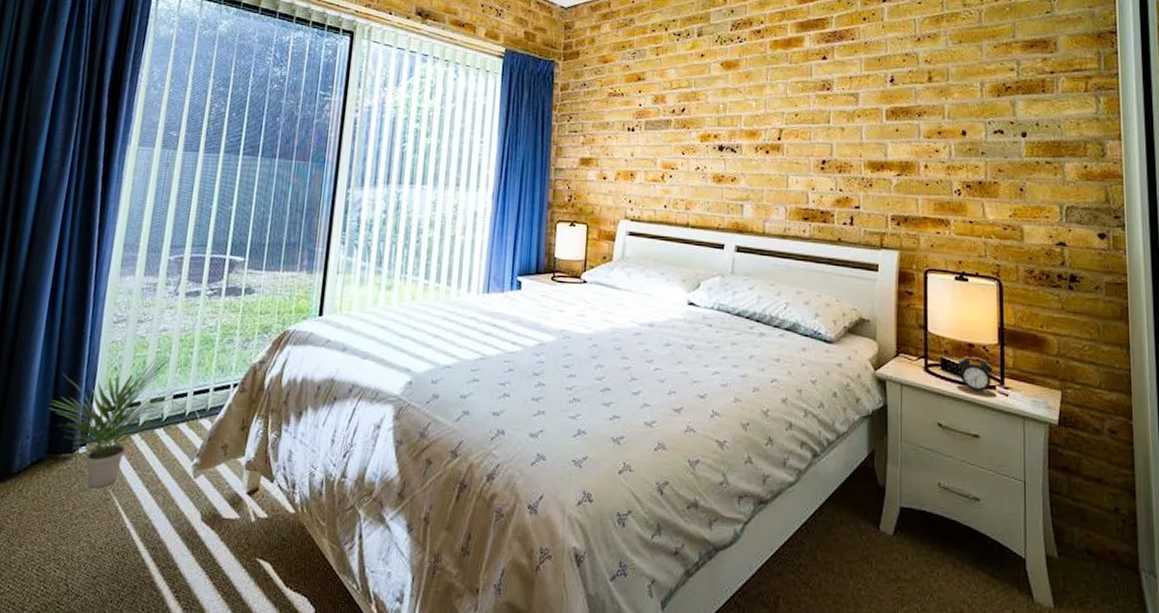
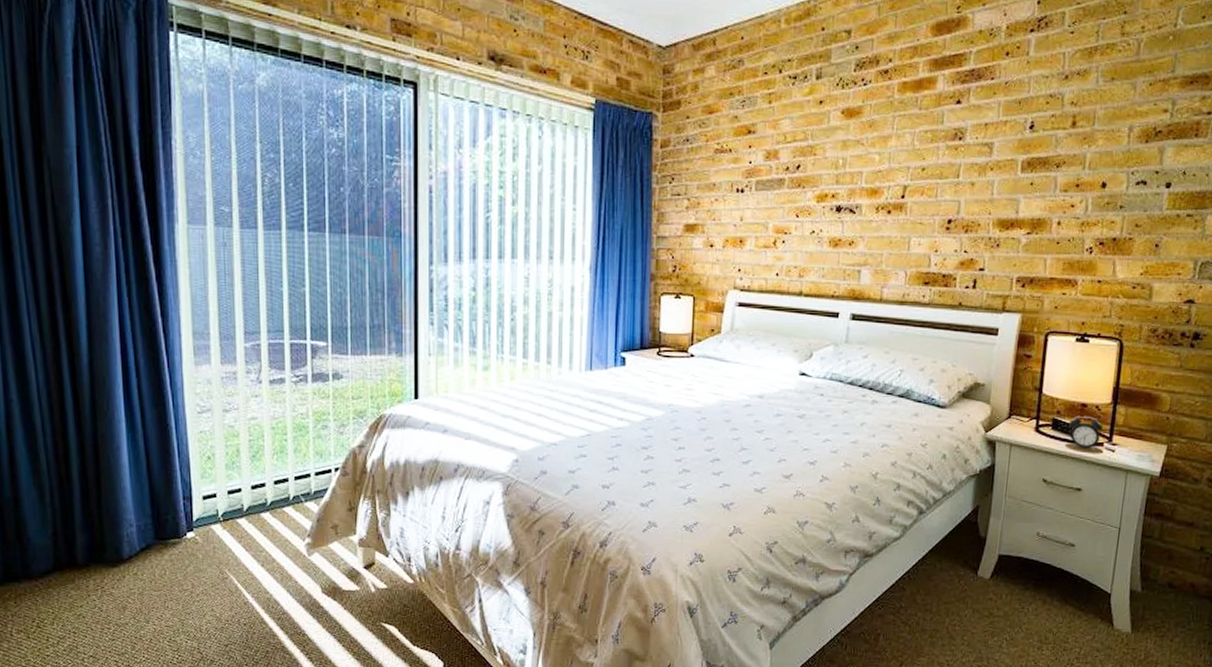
potted plant: present [49,356,177,489] -> none [147,444,277,569]

